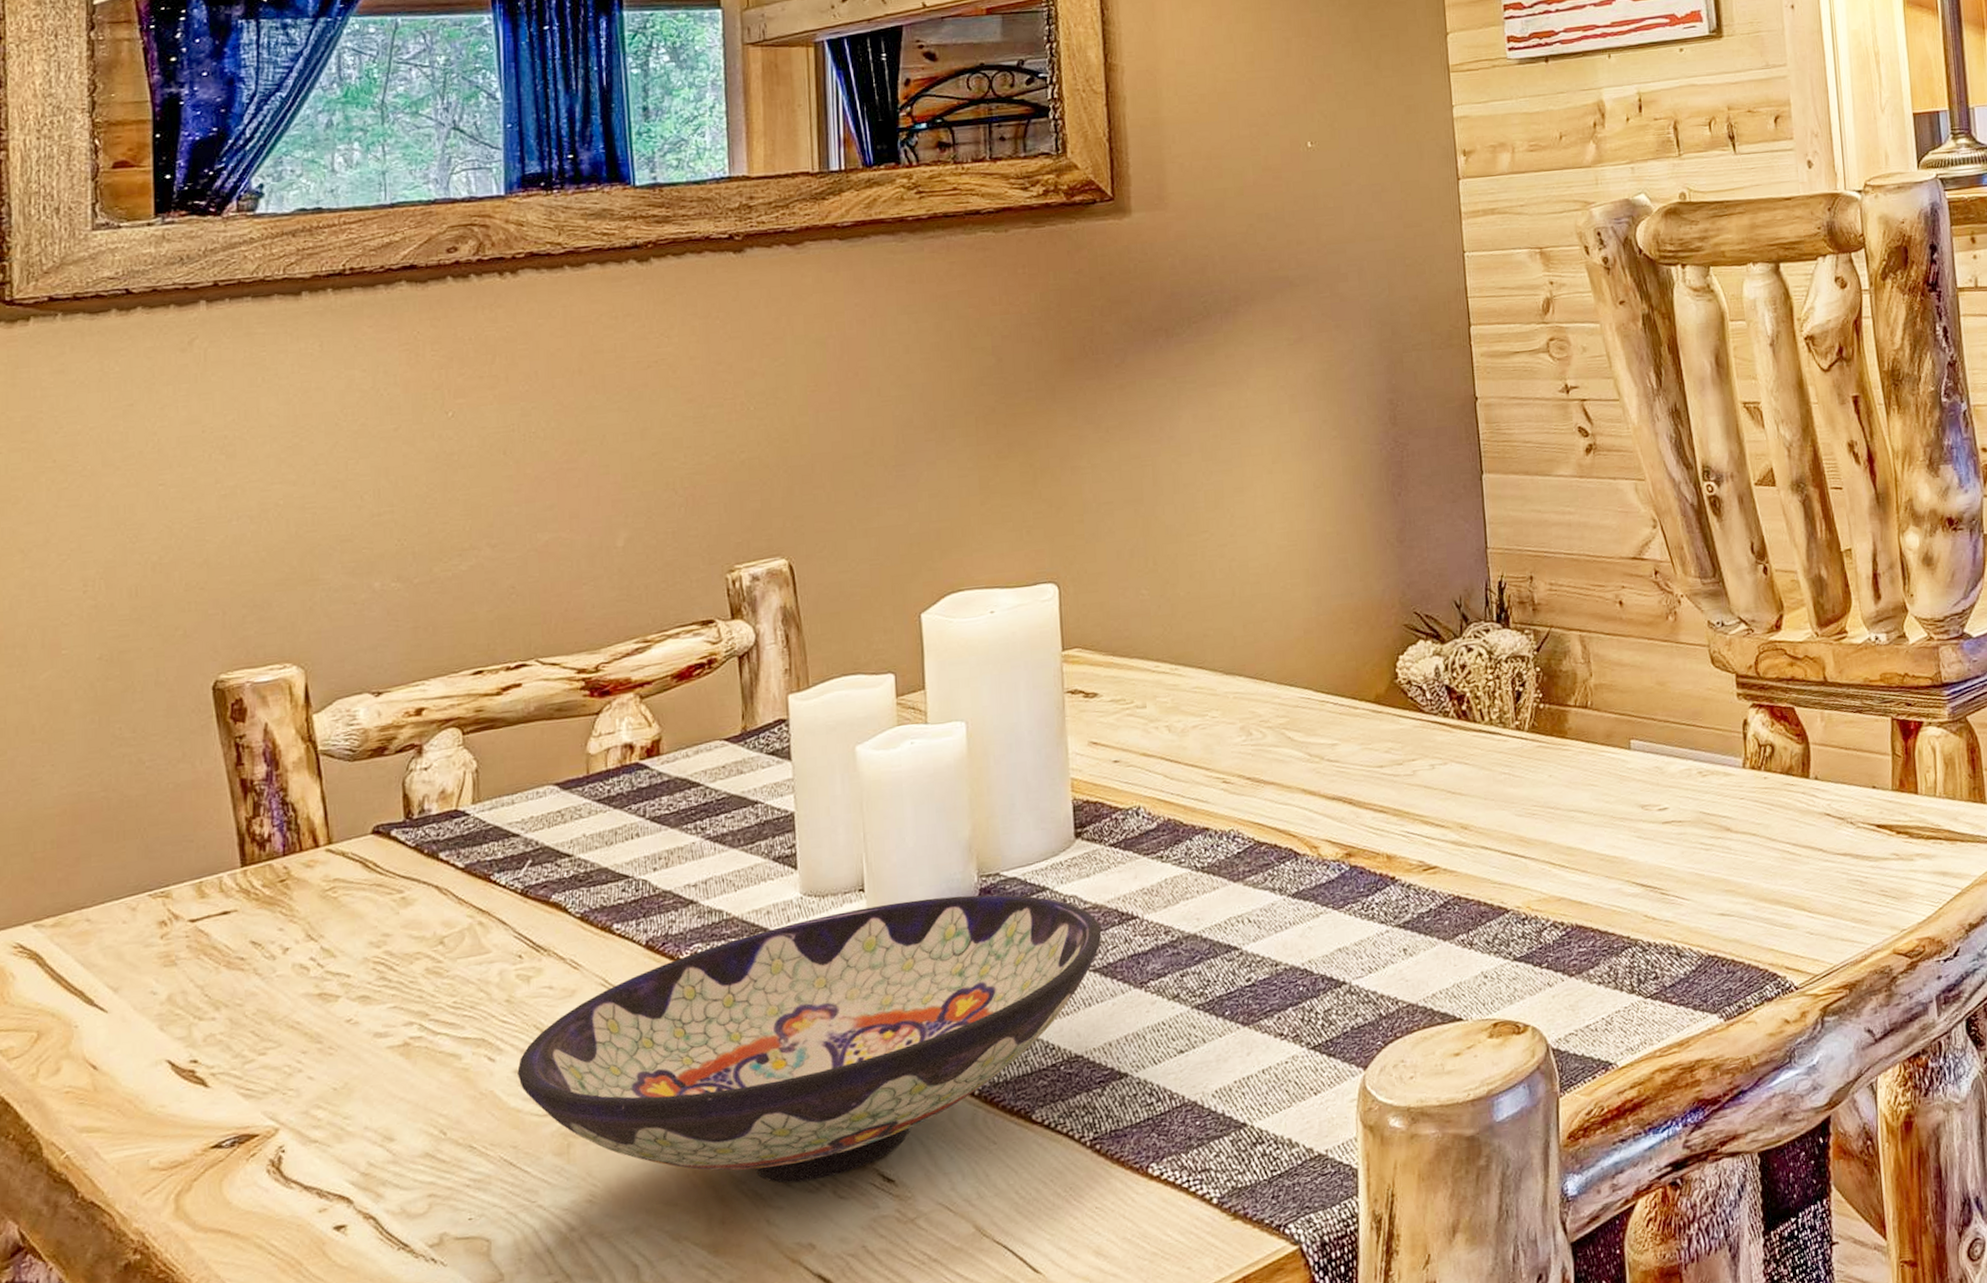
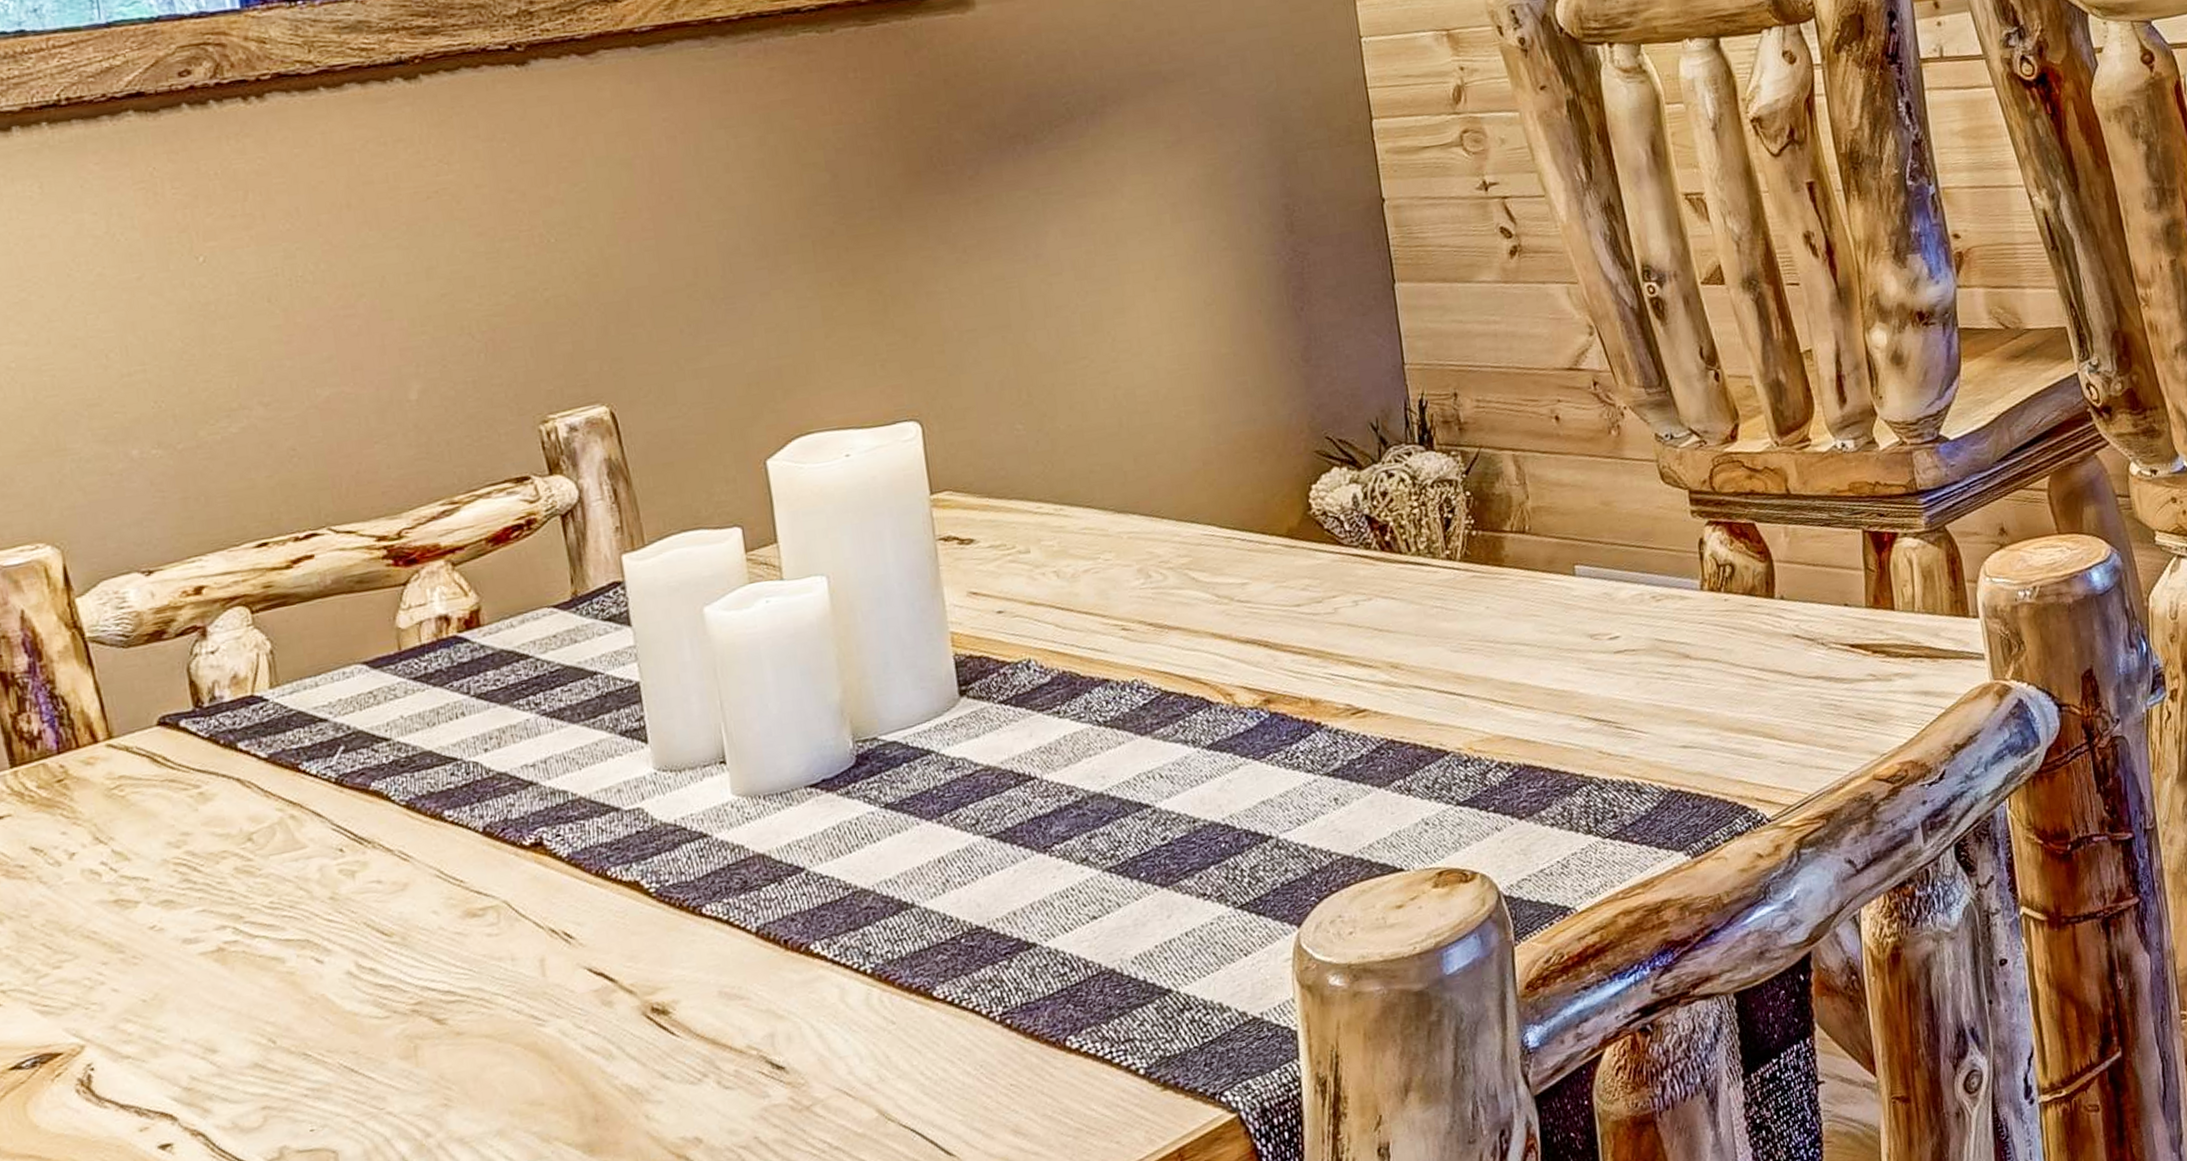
bowl: present [517,894,1102,1183] -> none [349,760,997,1076]

